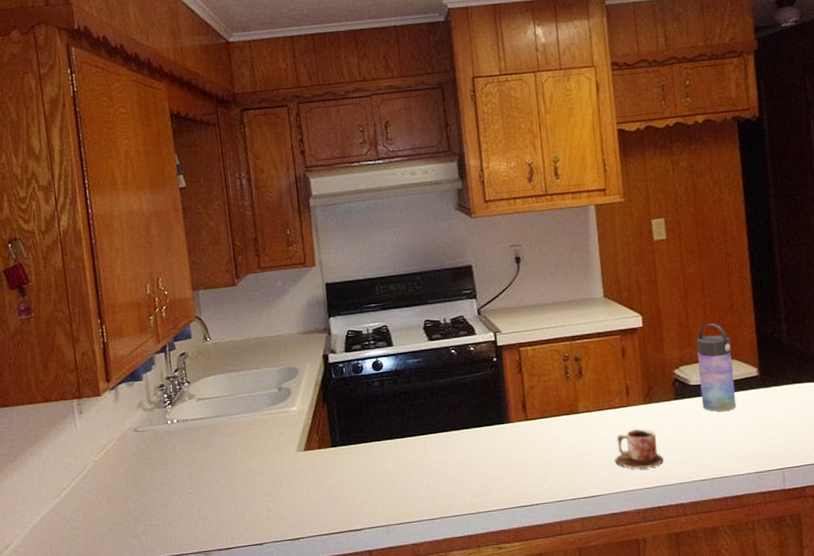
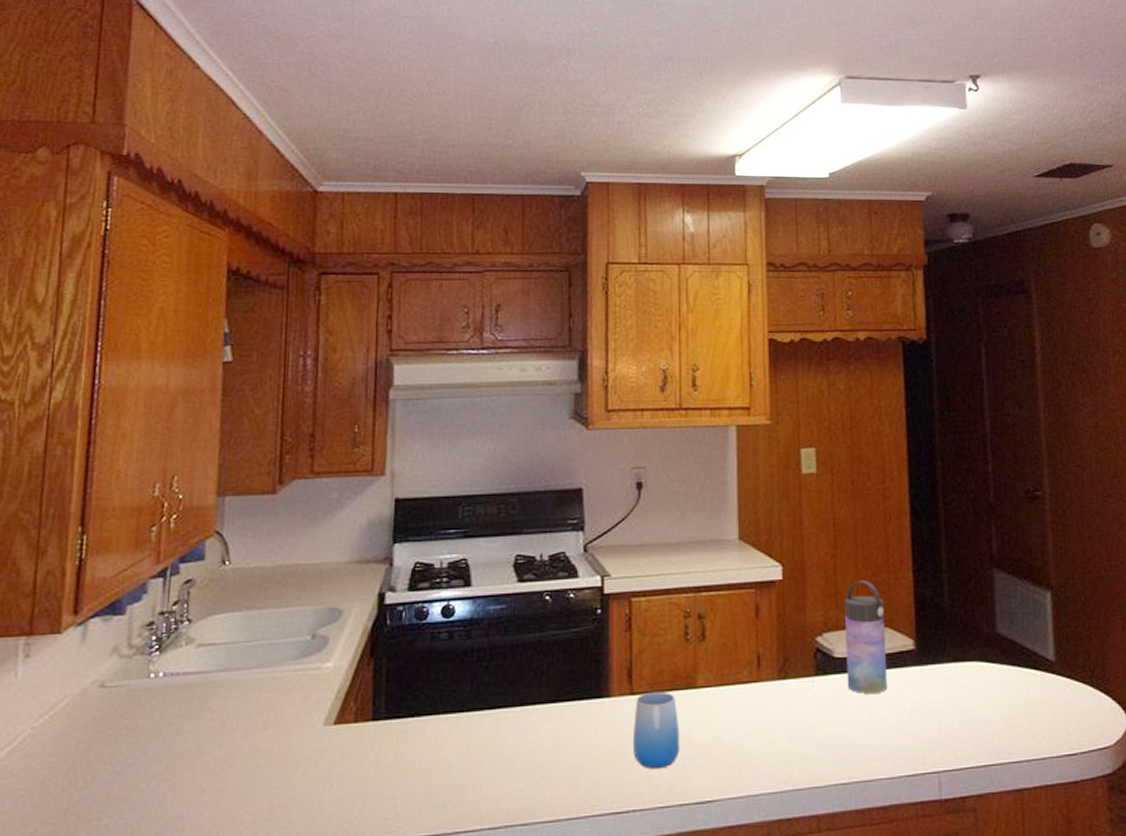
cup: none [530,417,569,475] -> present [632,691,680,770]
mug: present [615,428,664,469] -> none [737,711,797,767]

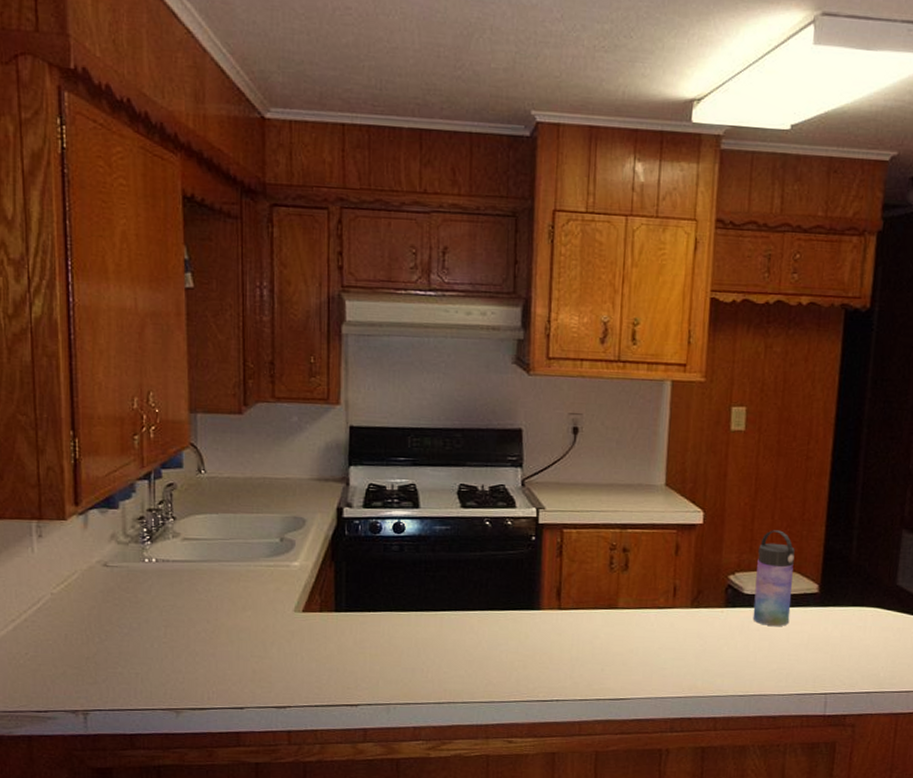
cup: present [632,691,680,770] -> none [558,608,600,671]

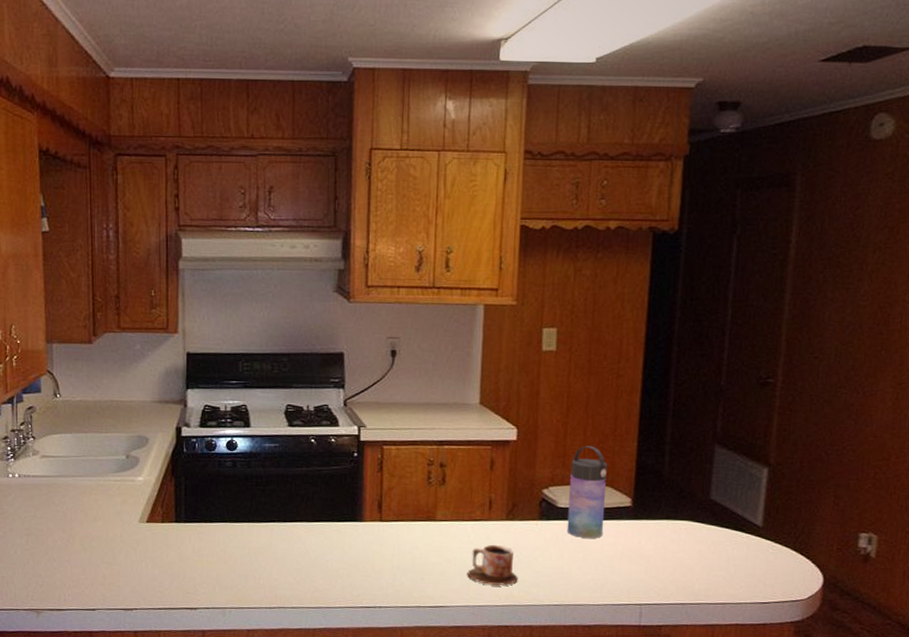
mug: none [649,633,702,677] -> present [467,544,518,586]

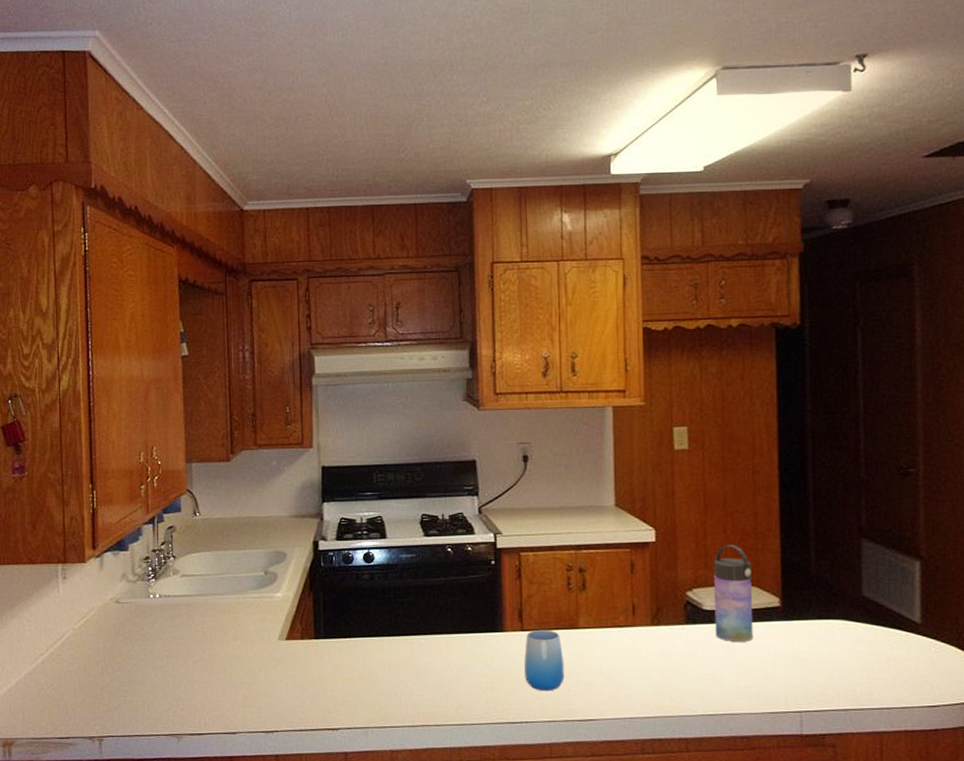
cup: none [380,520,420,579] -> present [523,629,564,691]
mug: present [467,544,518,586] -> none [615,651,668,696]

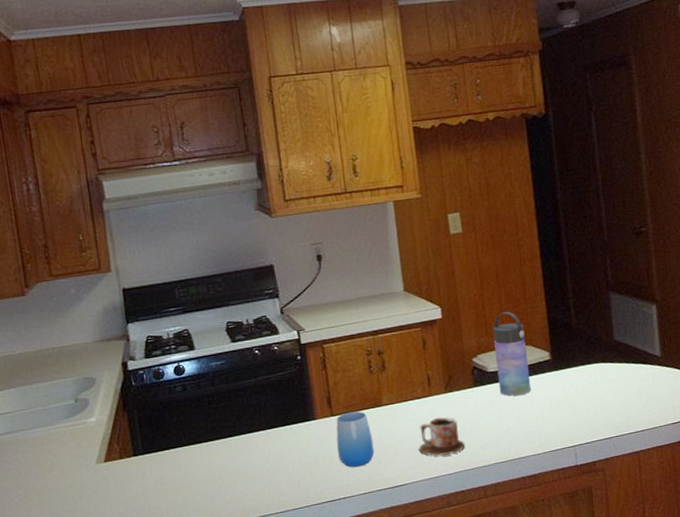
mug: none [615,651,668,696] -> present [419,416,465,456]

